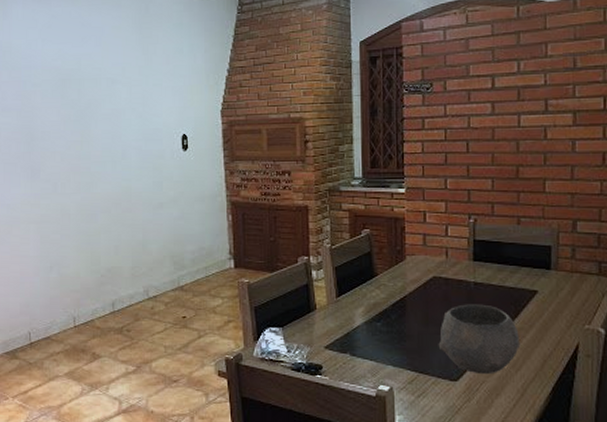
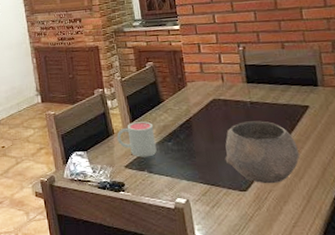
mug: none [319,297,363,338] -> present [117,121,157,158]

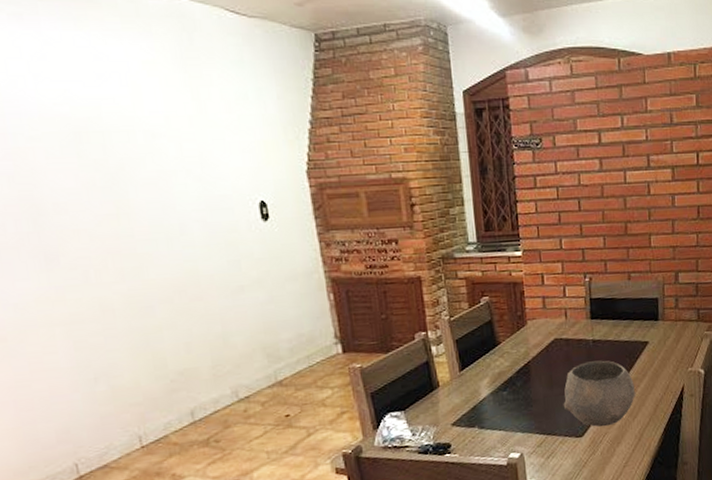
mug: present [117,121,157,158] -> none [442,369,490,412]

